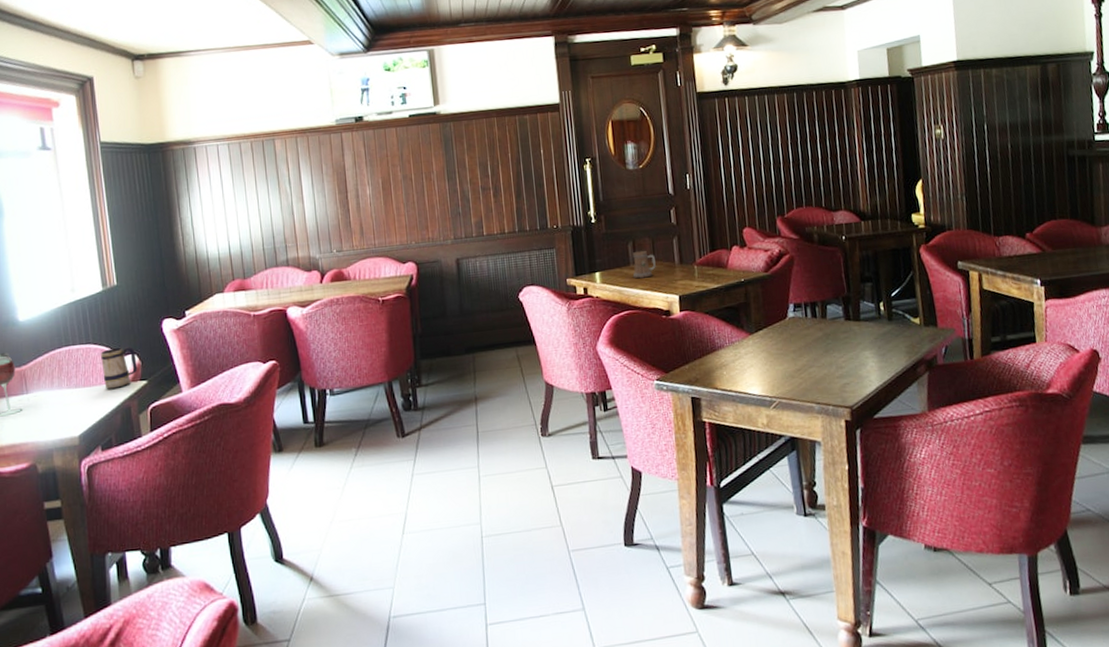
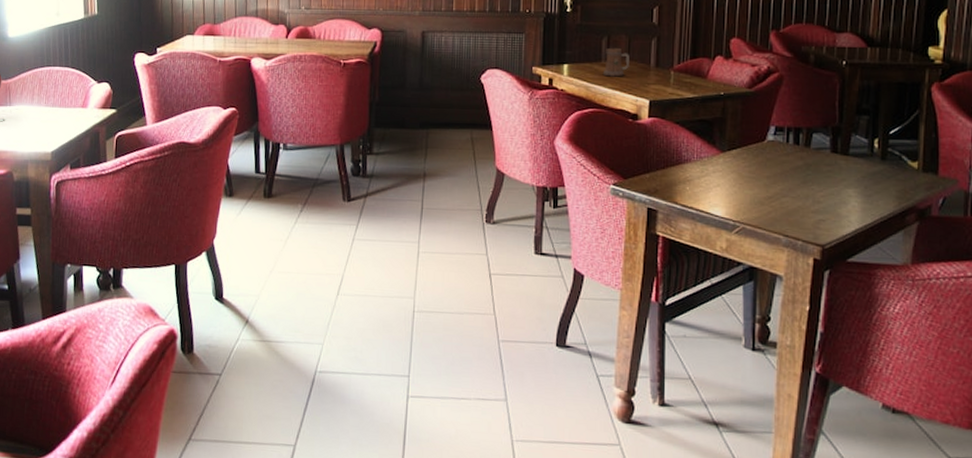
beer mug: present [101,346,137,389] -> none [77,74,109,113]

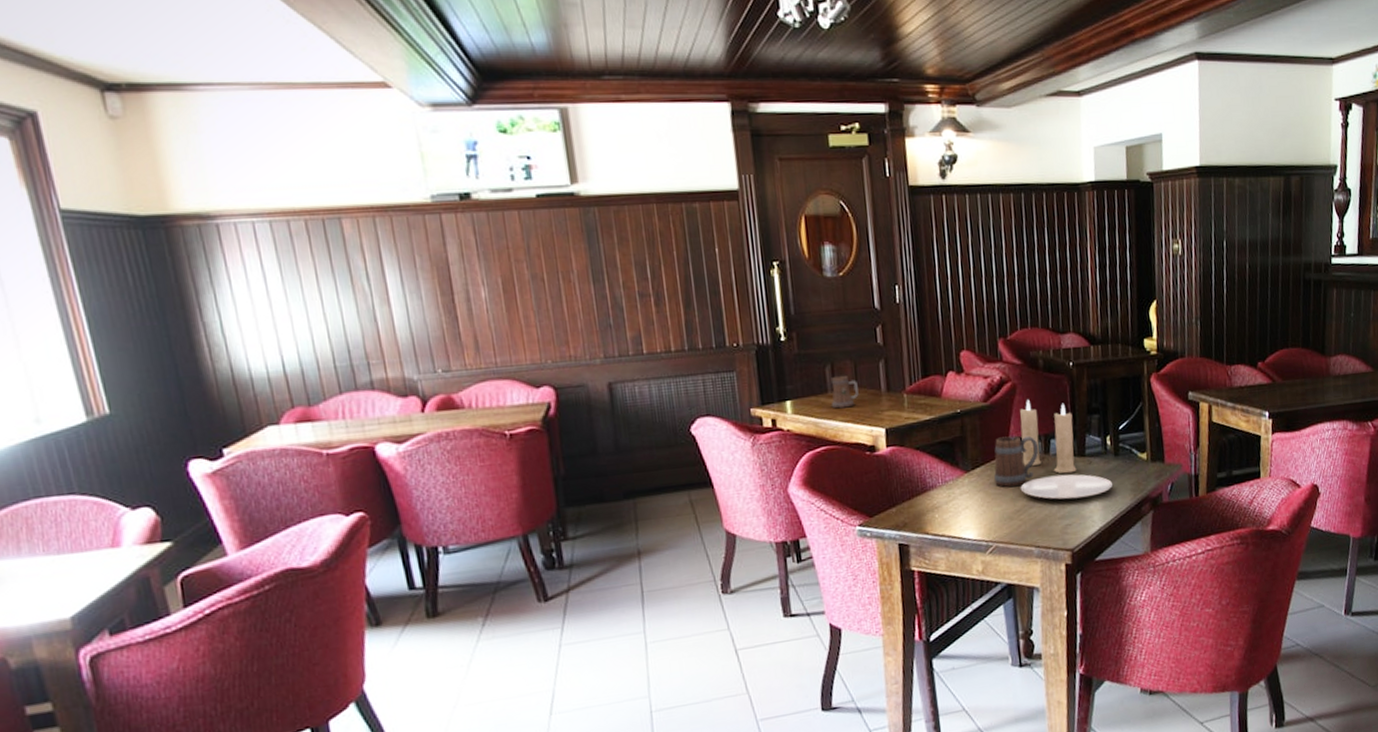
beer mug: none [750,124,799,174] -> present [994,436,1039,487]
plate: none [775,168,875,197] -> present [1020,474,1112,500]
candle: none [781,91,840,170] -> present [1020,399,1077,474]

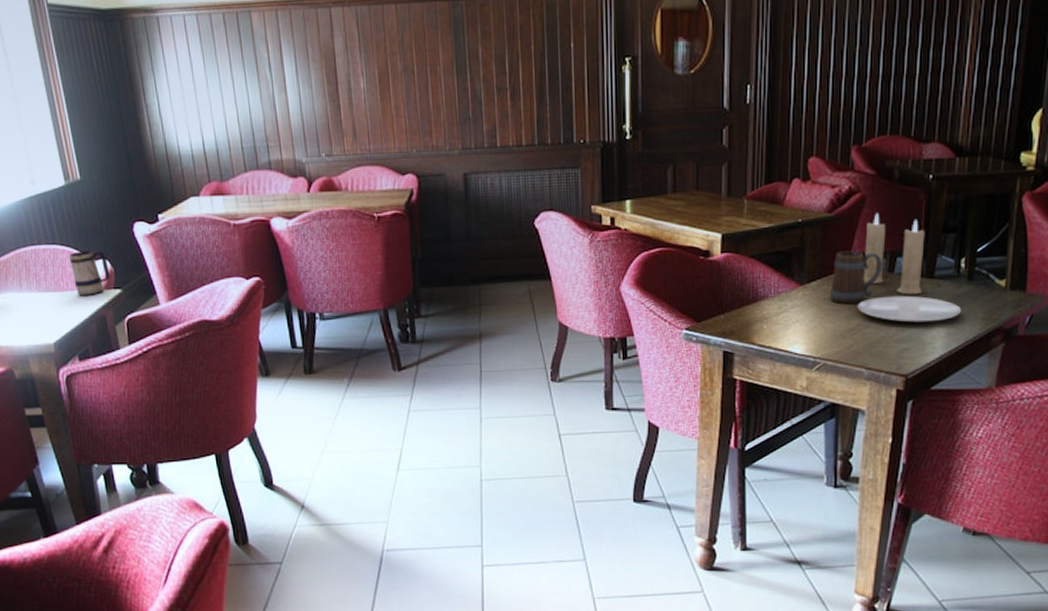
beer mug: none [94,496,155,555] -> present [69,249,110,296]
beer mug: present [830,375,859,410] -> none [669,177,698,212]

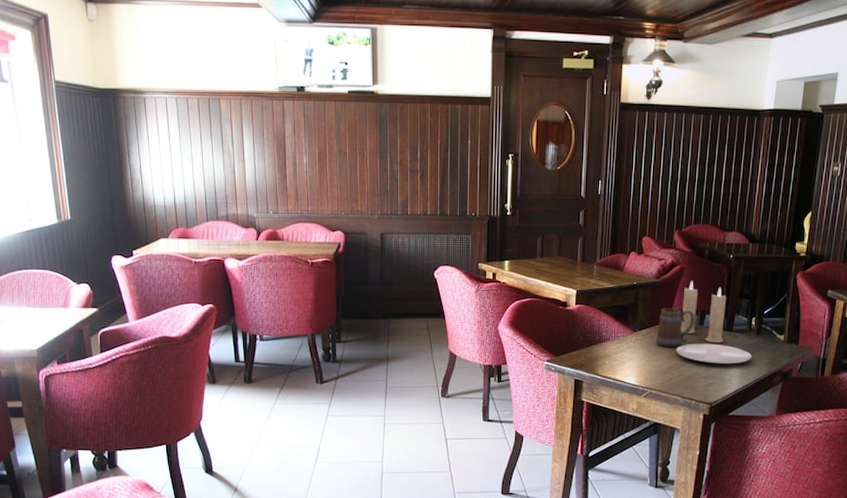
beer mug: present [69,249,110,296] -> none [56,276,89,312]

